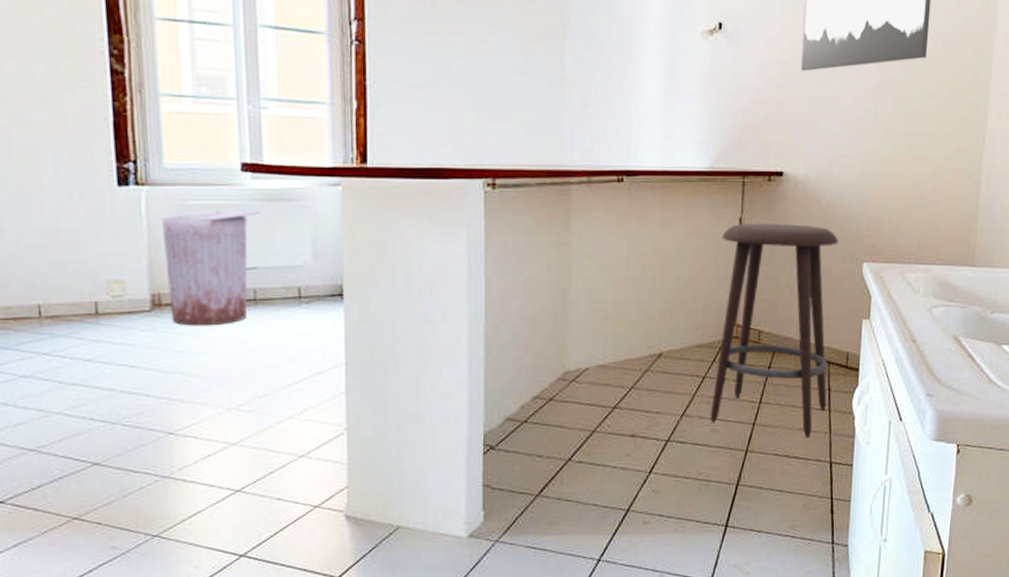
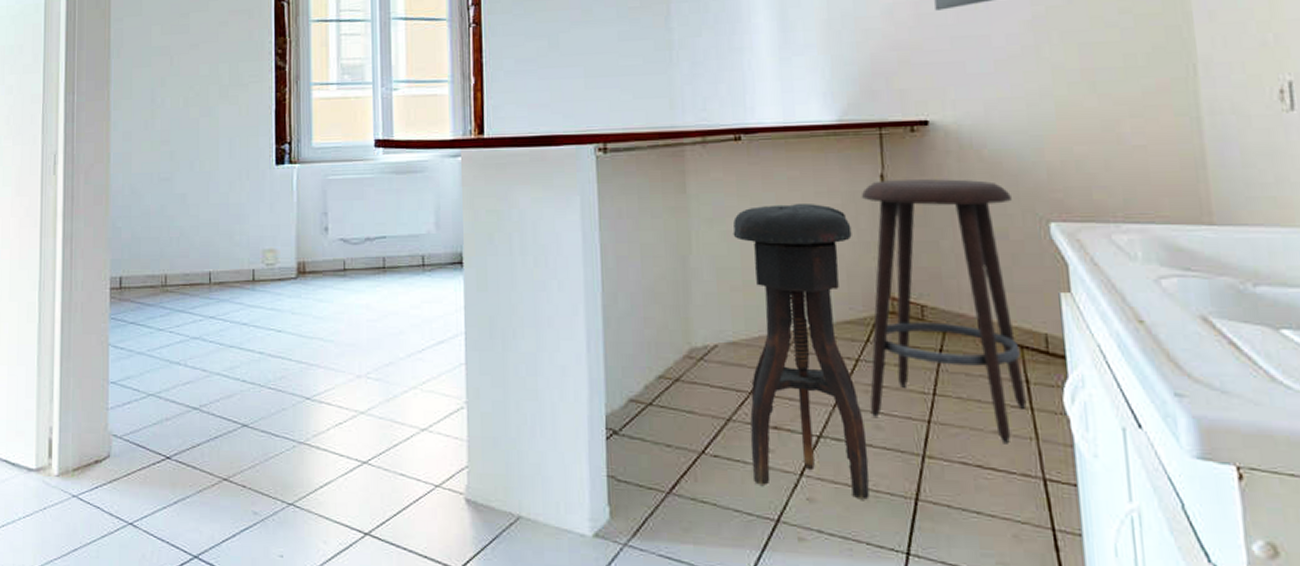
trash can: present [161,209,259,326] -> none [308,181,389,293]
stool: none [609,243,711,488] -> present [733,204,870,500]

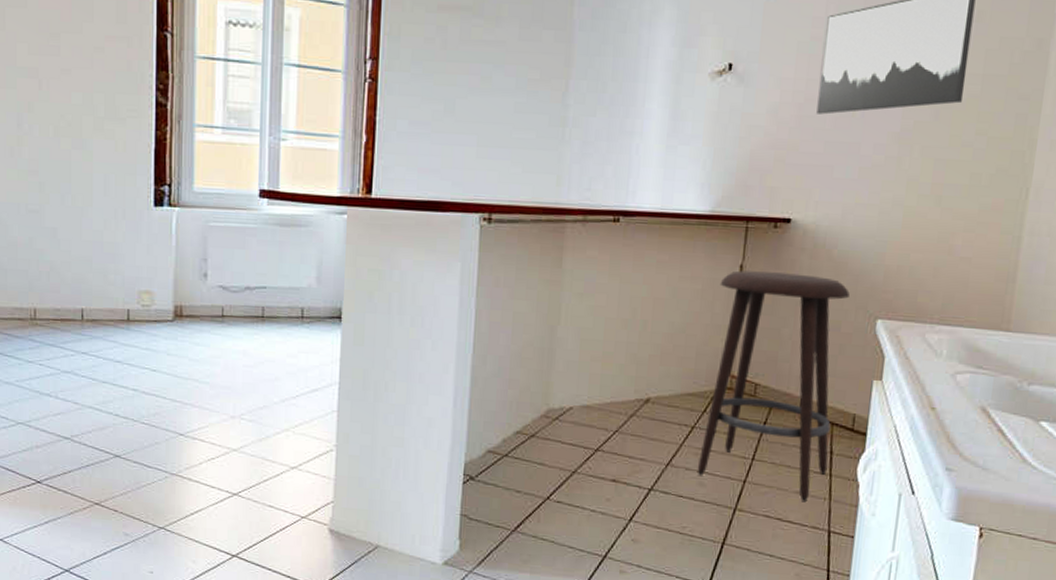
stool: present [733,204,870,500] -> none [588,285,707,542]

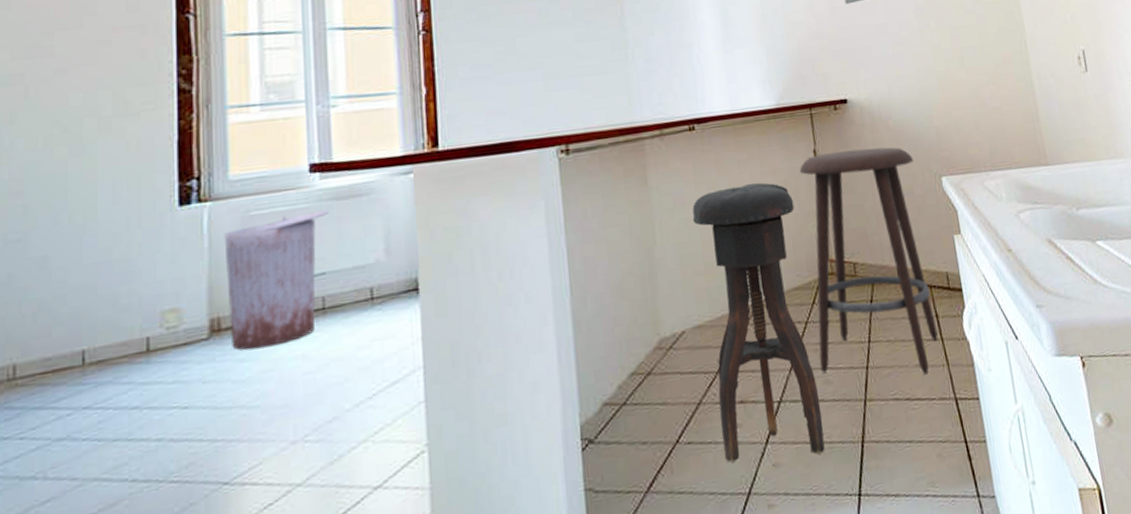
trash can: none [188,231,272,339] -> present [224,209,328,350]
stool: none [588,285,707,542] -> present [692,182,825,463]

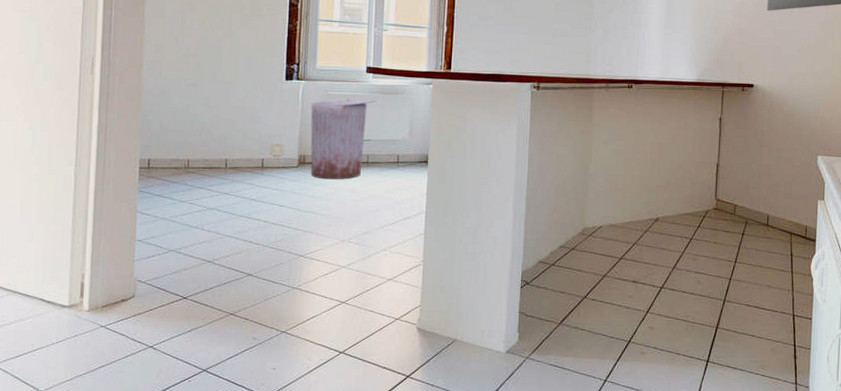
stool: present [692,182,825,463] -> none [616,133,697,328]
stool: present [799,147,938,375] -> none [695,122,797,294]

